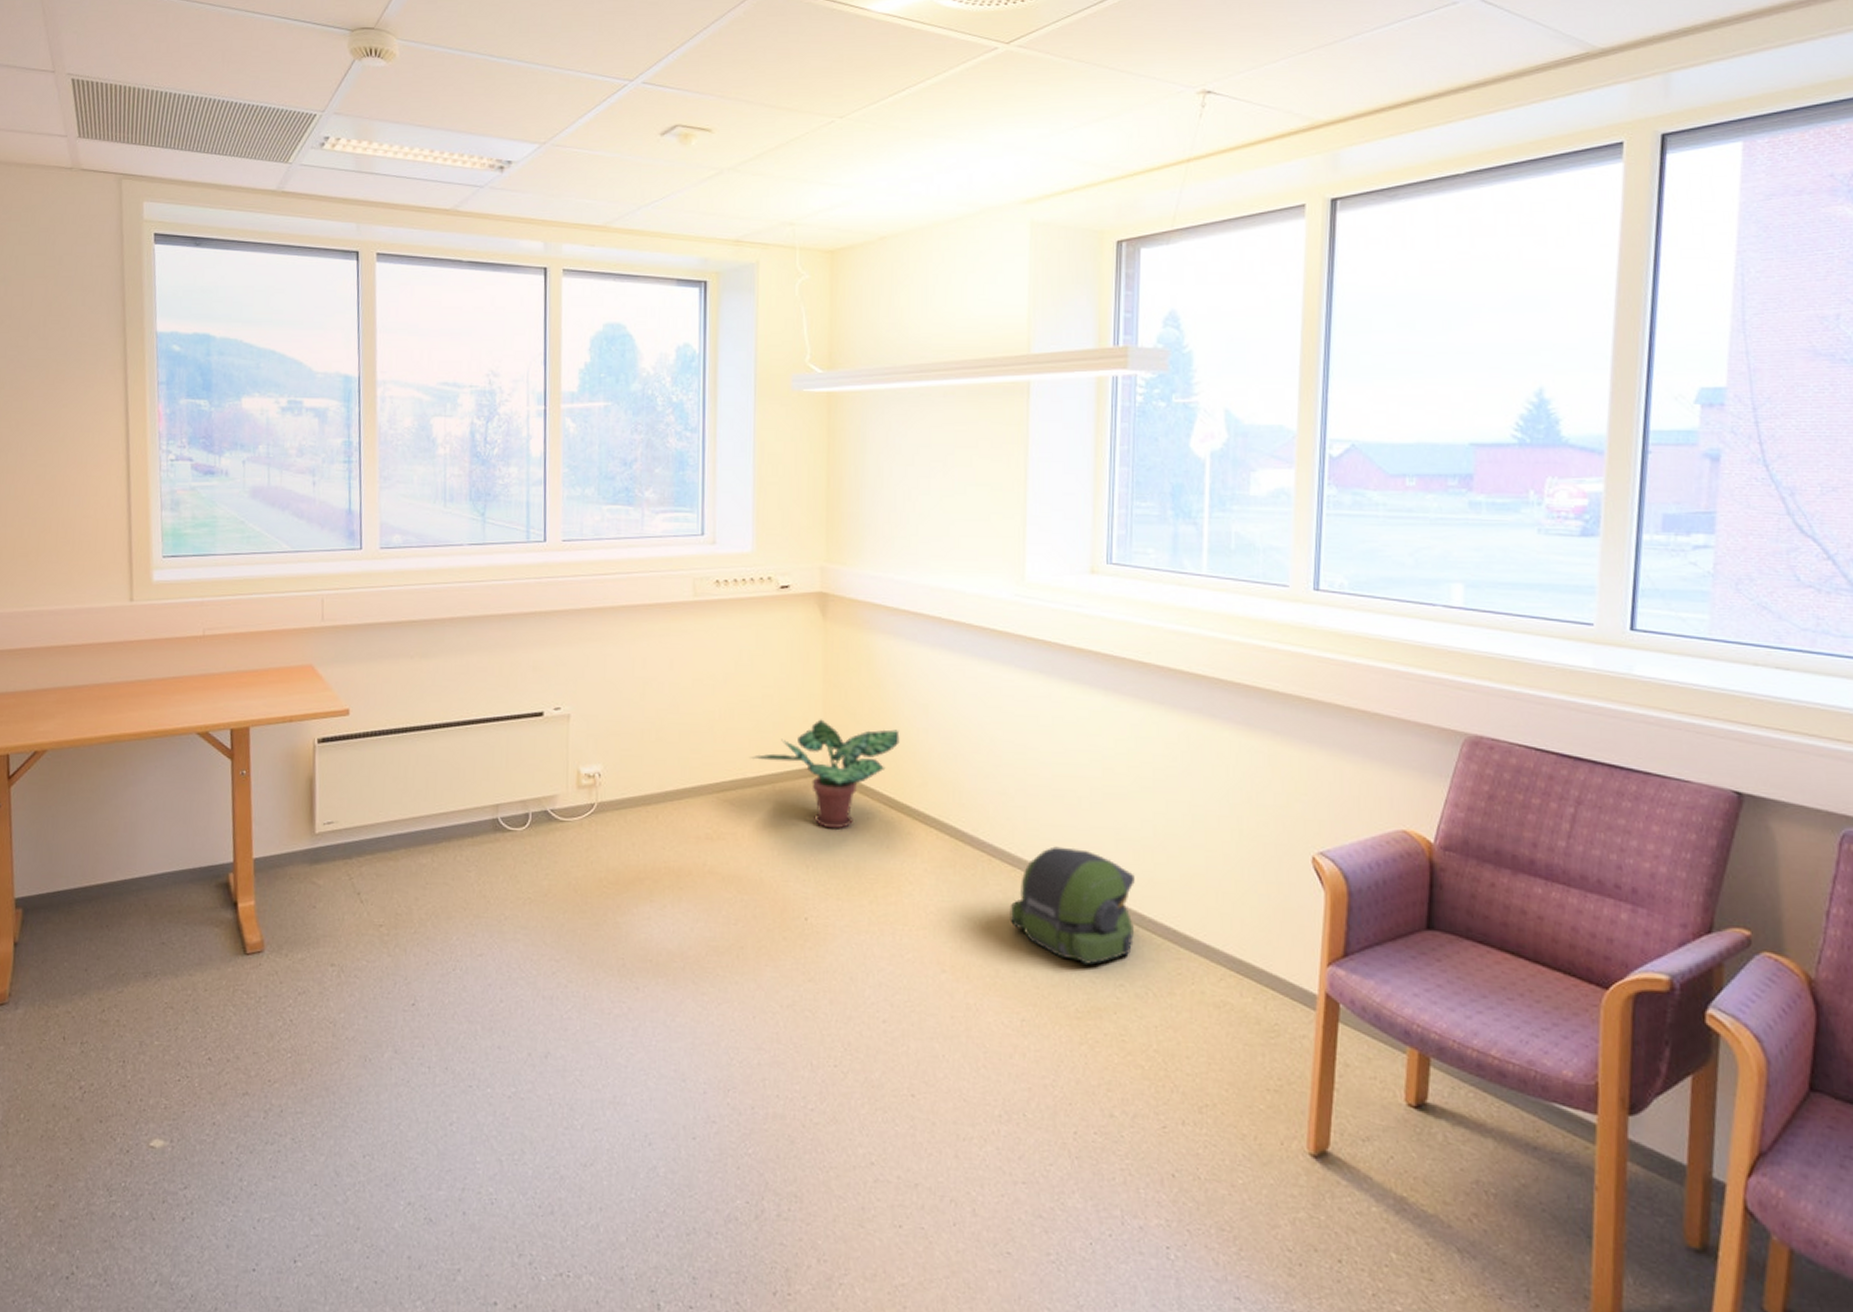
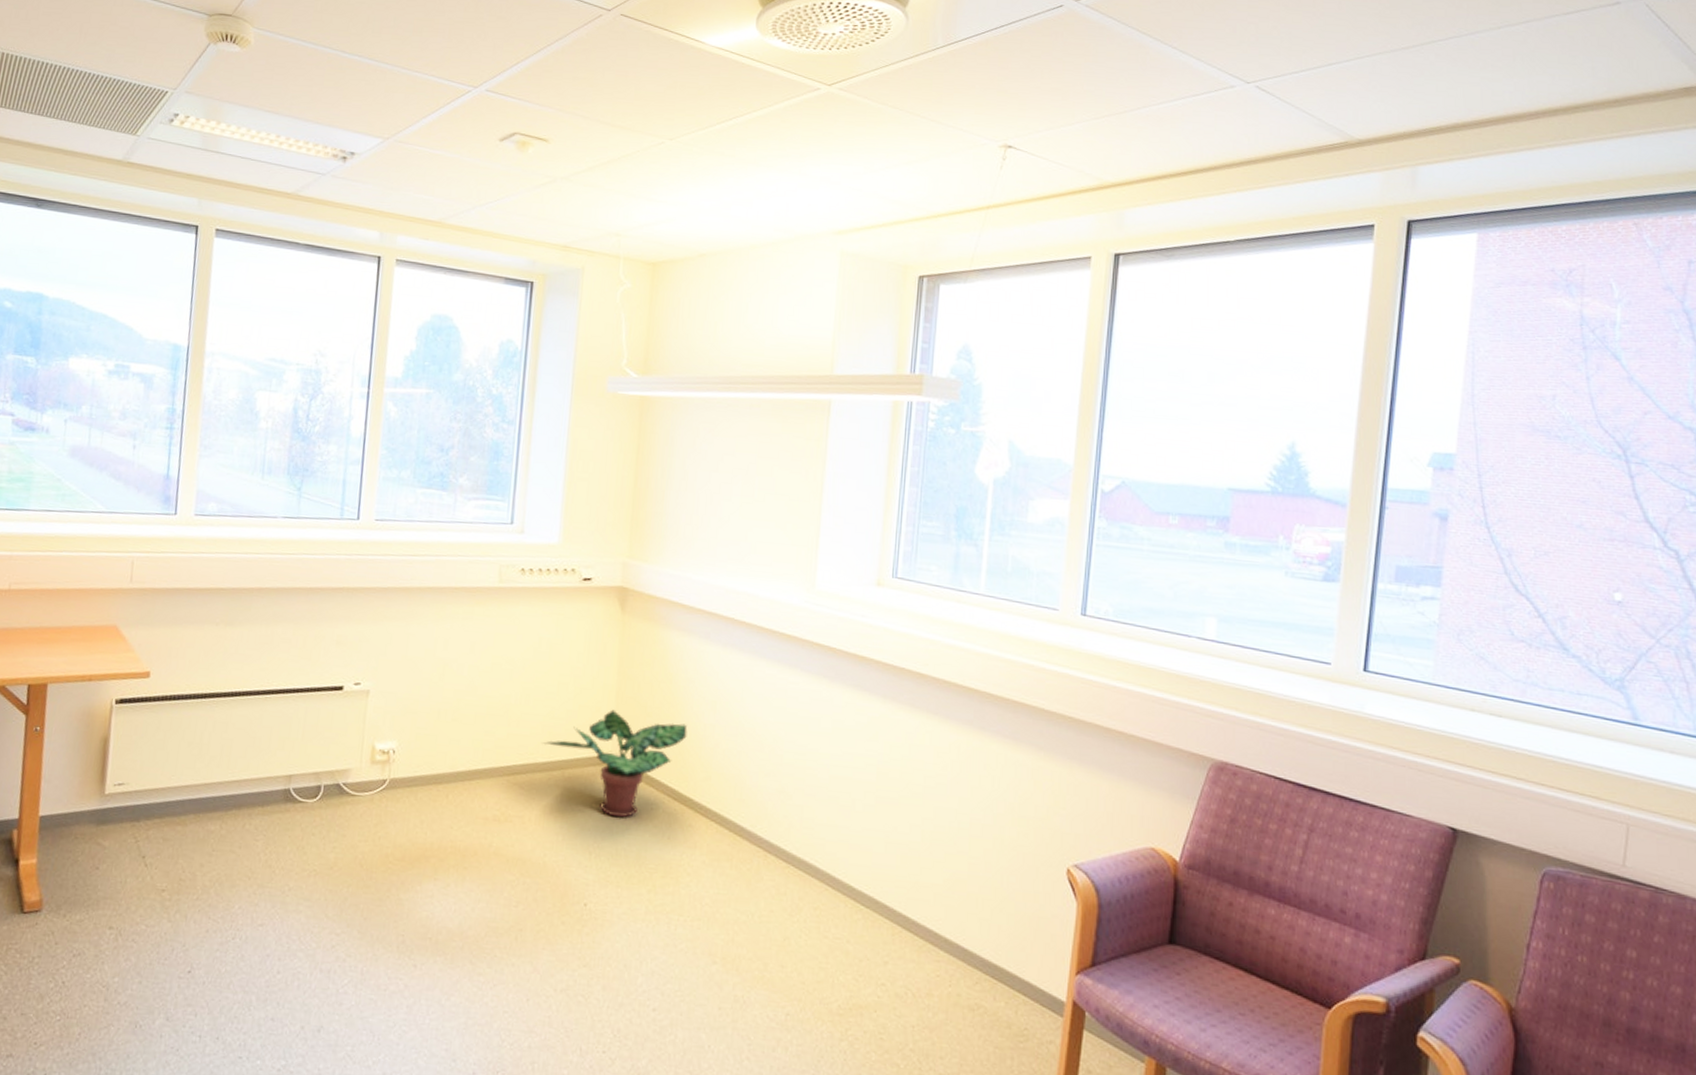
backpack: present [1010,846,1135,965] -> none [781,846,901,963]

